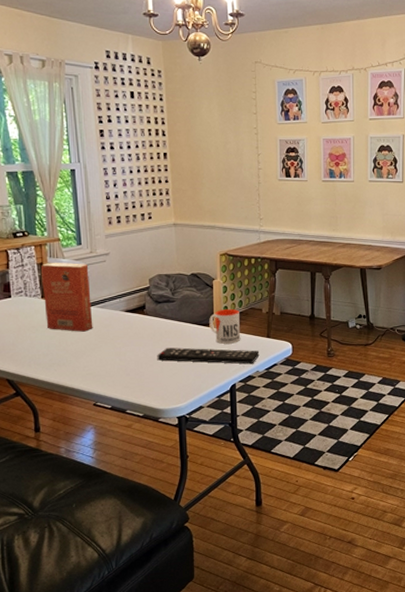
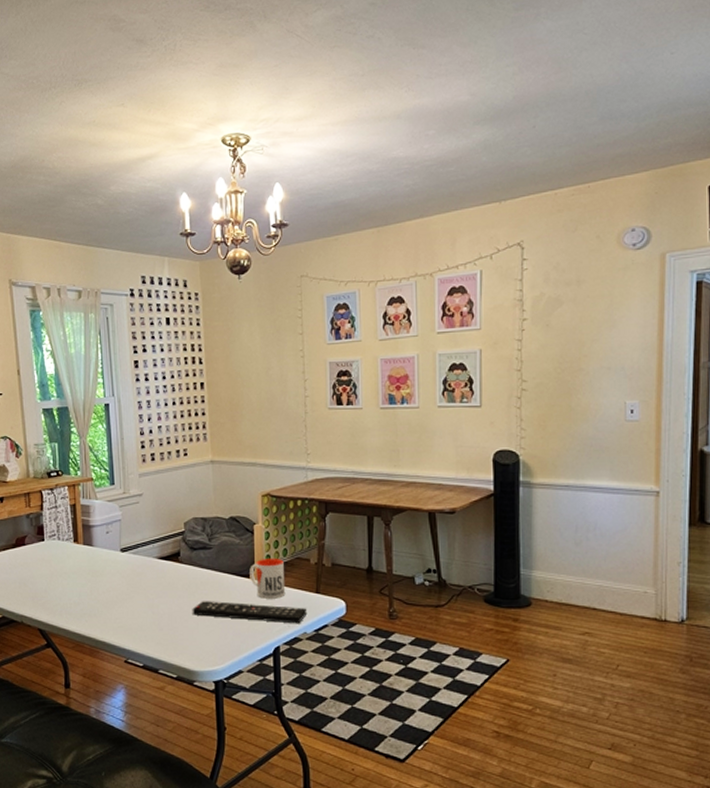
paperback book: present [40,263,93,332] -> none [73,504,125,580]

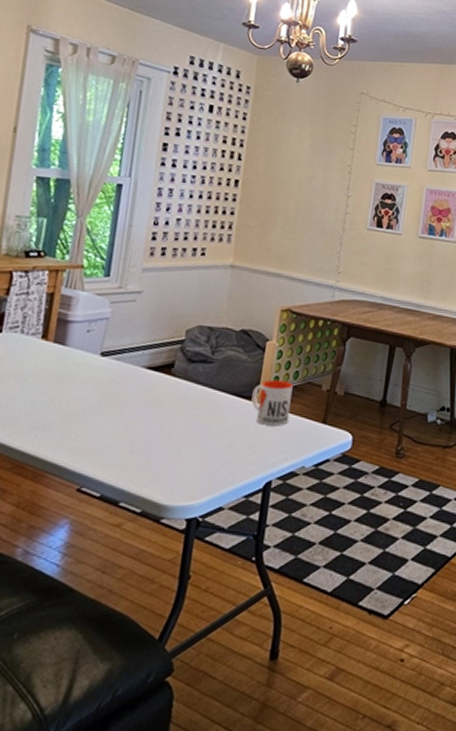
remote control: present [192,601,307,624] -> none [175,422,310,457]

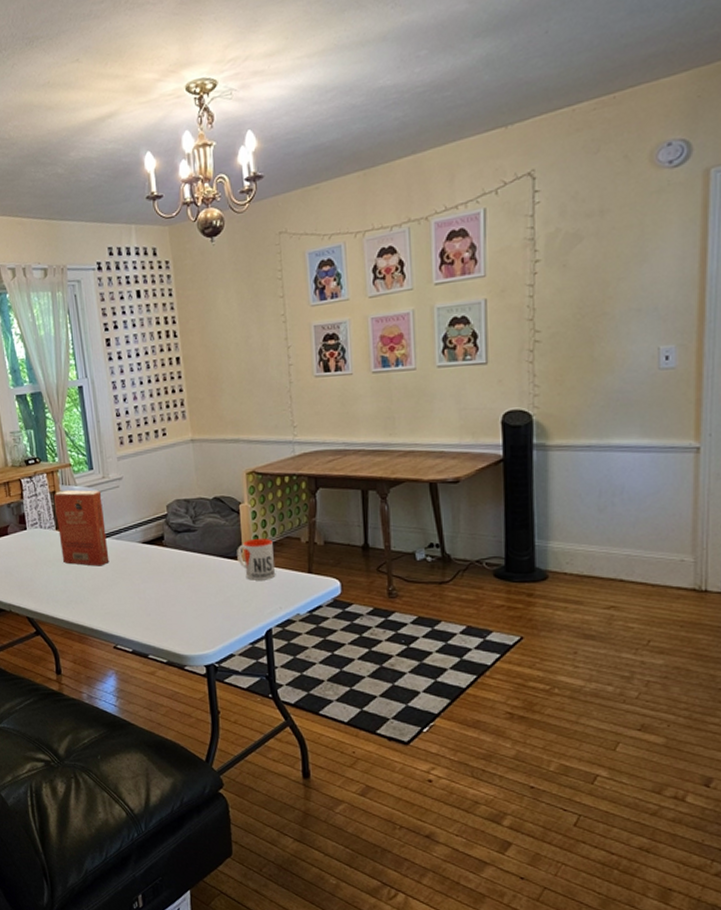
paperback book: none [39,294,113,389] -> present [53,490,110,566]

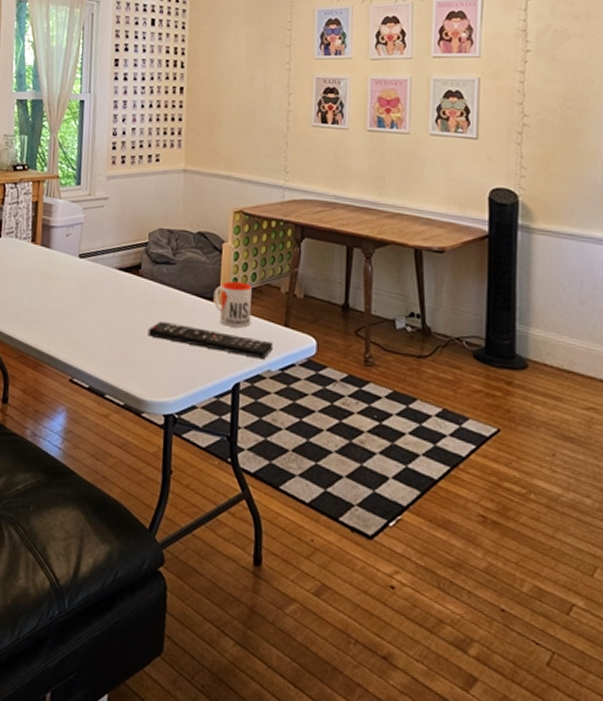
paperback book: present [53,490,110,566] -> none [32,202,85,288]
remote control: none [179,584,300,606] -> present [147,321,274,360]

